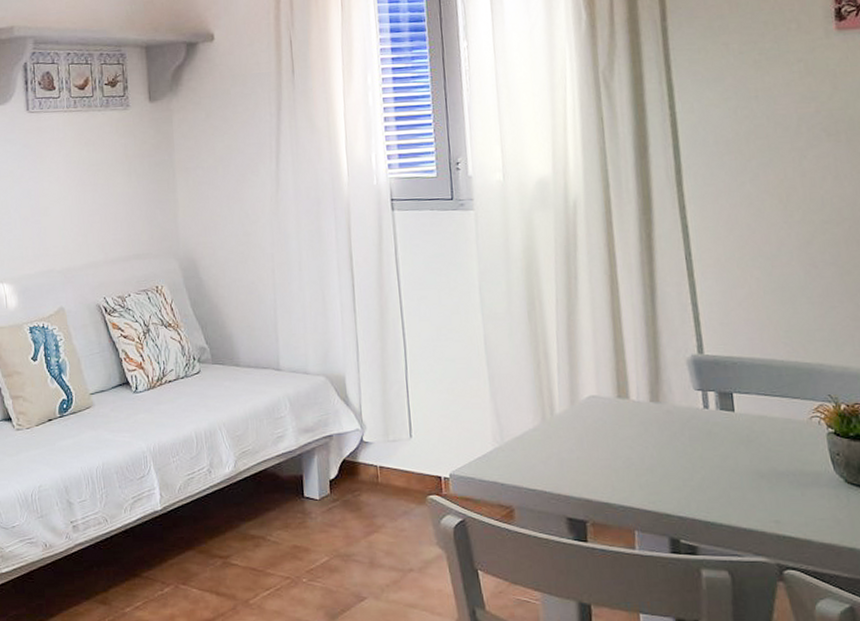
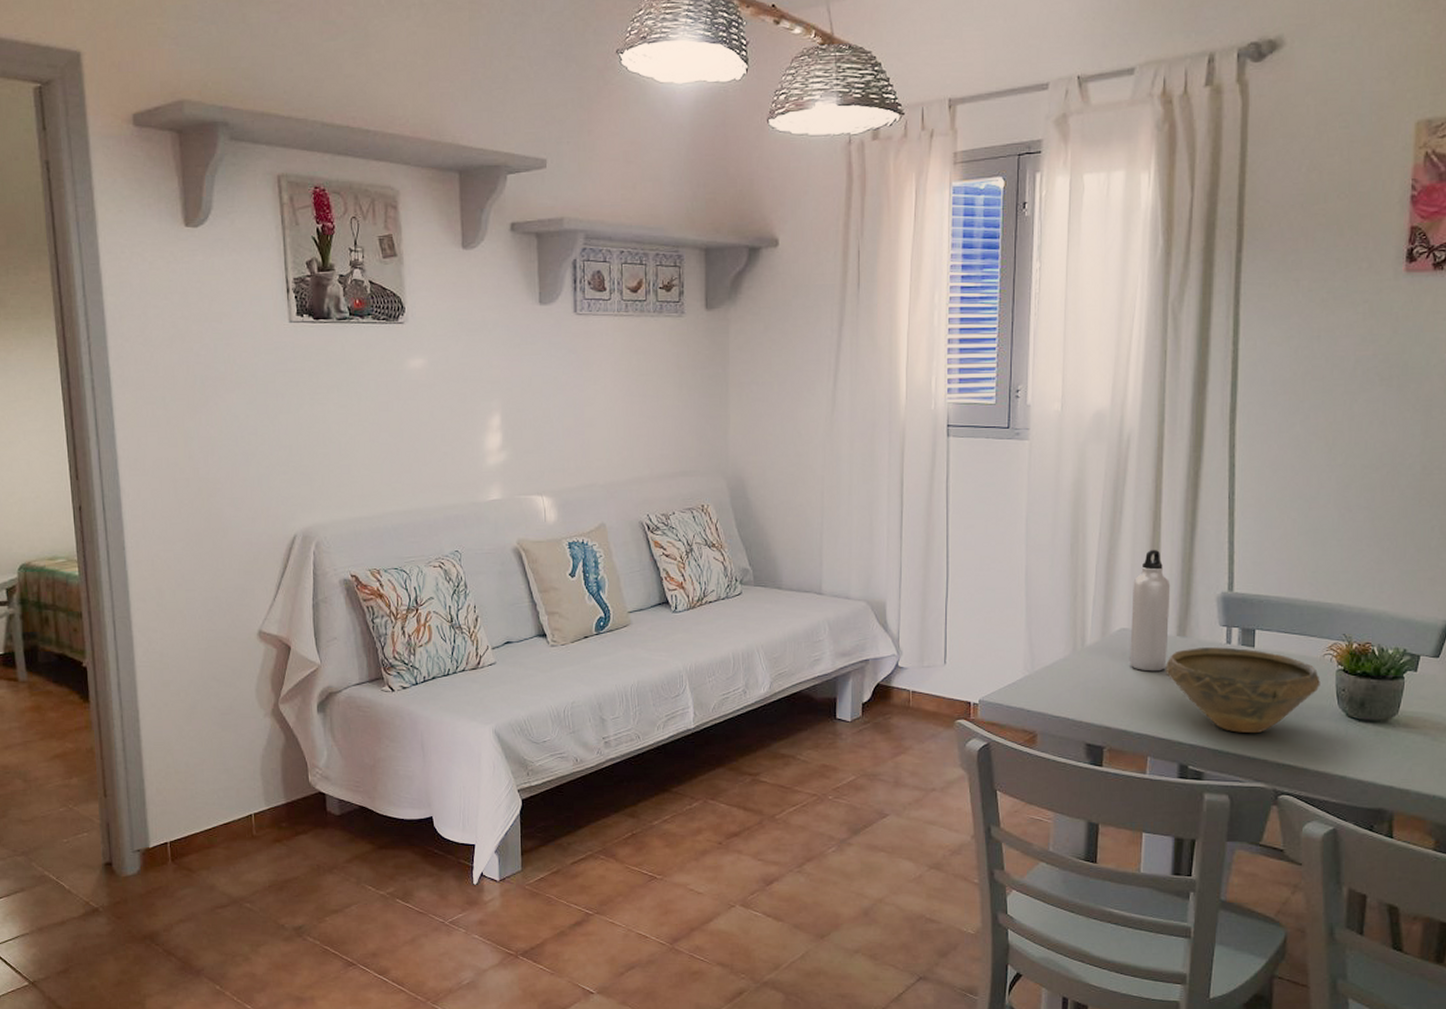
water bottle: none [597,313,643,440] -> present [1130,549,1171,672]
bowl: none [642,412,812,503] -> present [1166,647,1320,733]

